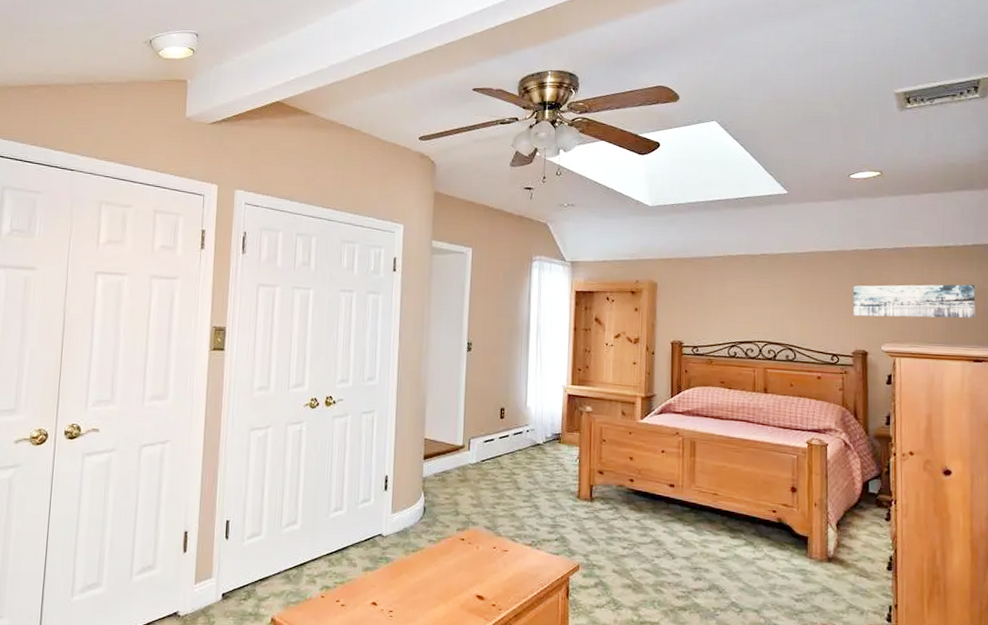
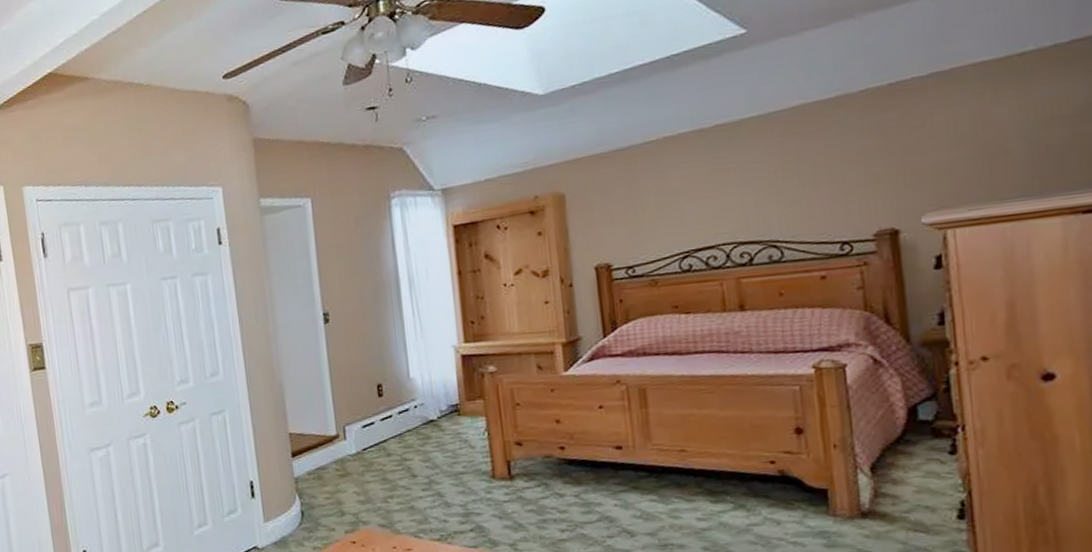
wall art: present [853,284,976,318] -> none [867,100,1082,184]

